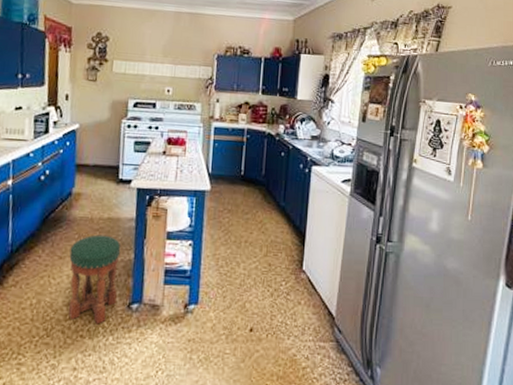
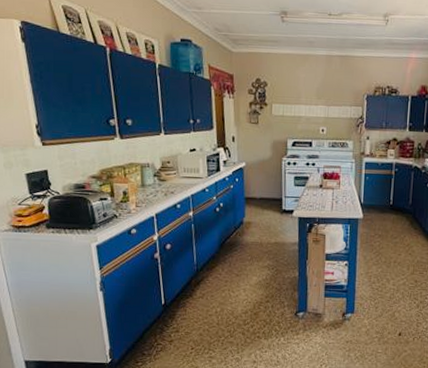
stool: present [68,234,121,325] -> none [244,256,287,328]

